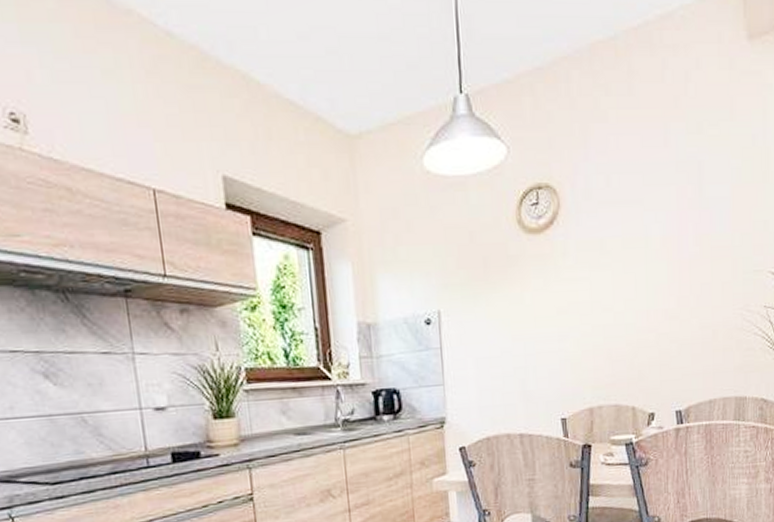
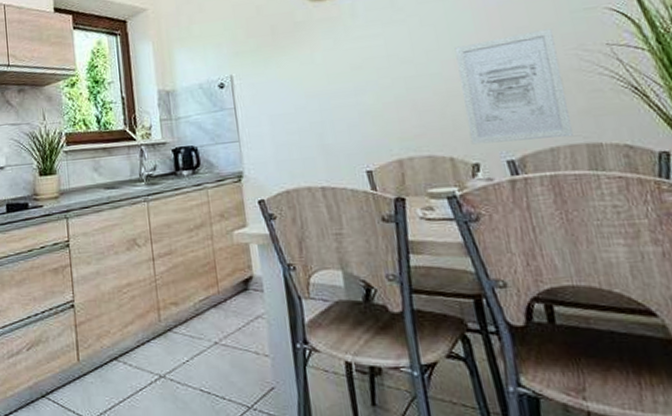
wall art: none [649,286,728,395] -> present [454,27,573,145]

